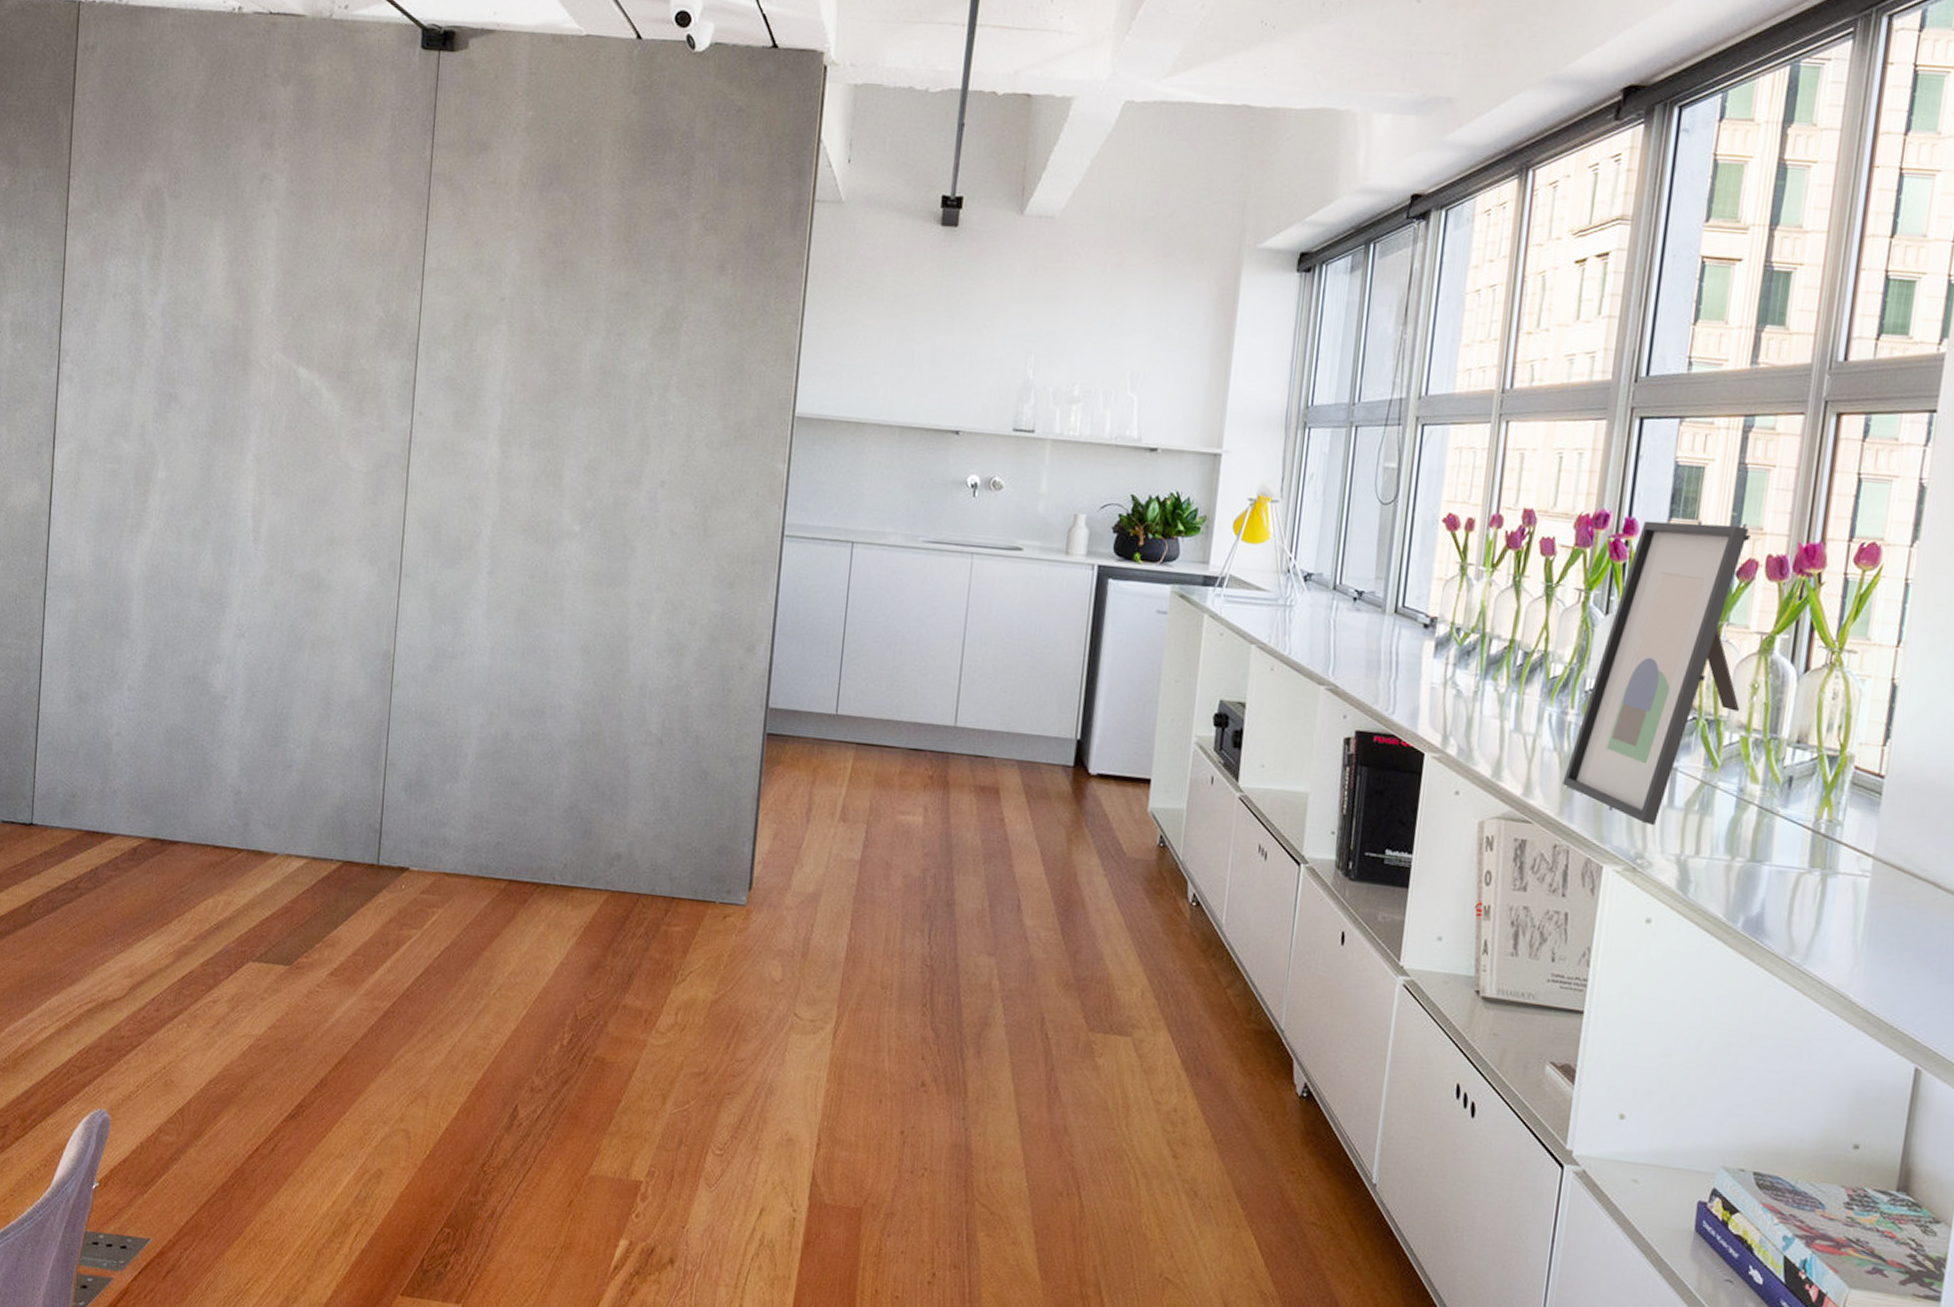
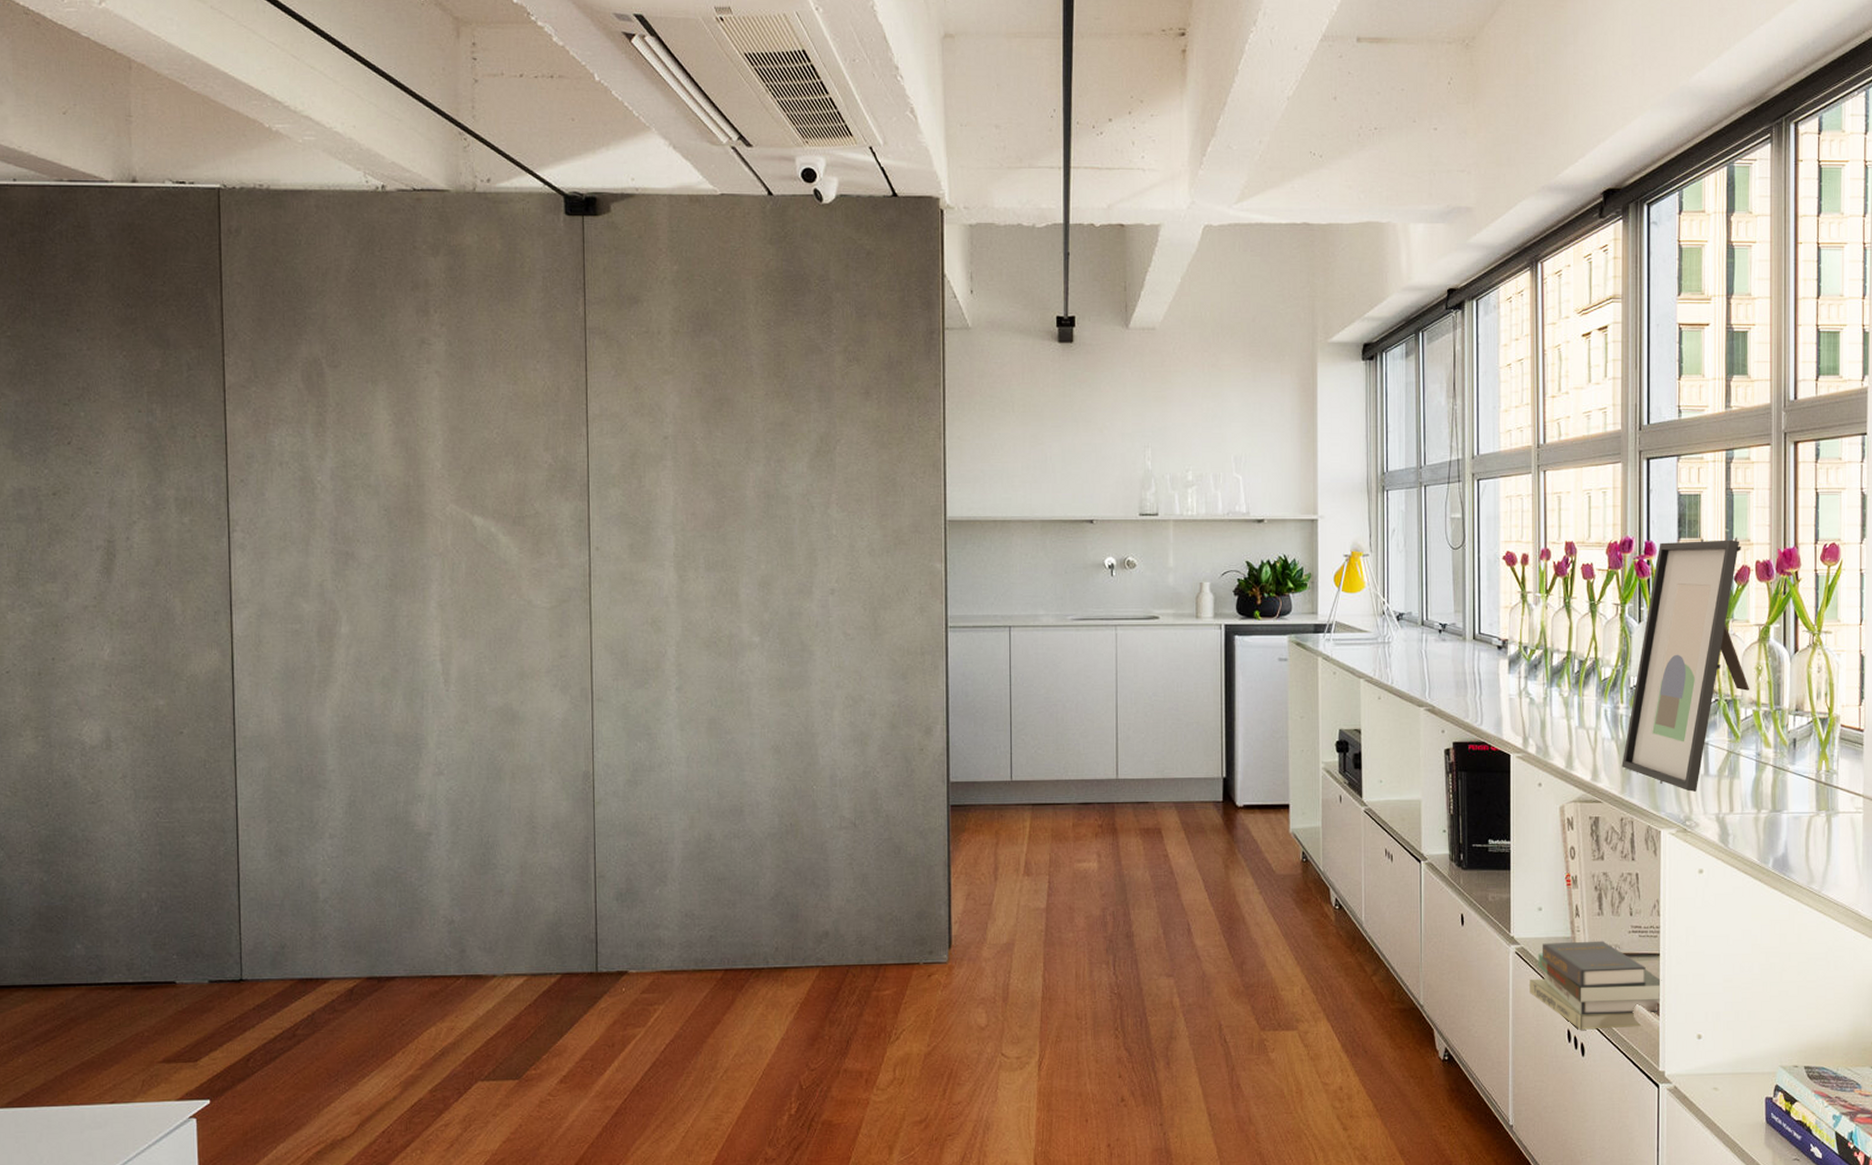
books: none [1415,979,1583,1094] -> present [1530,940,1662,1030]

